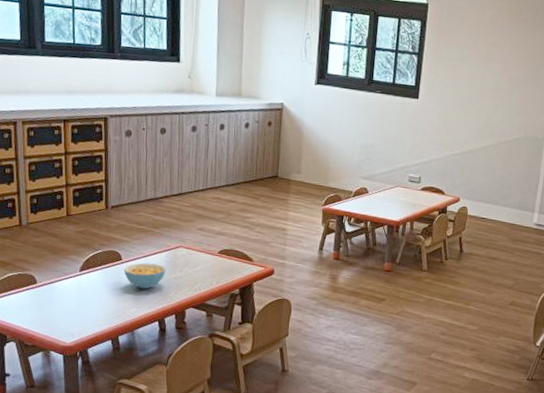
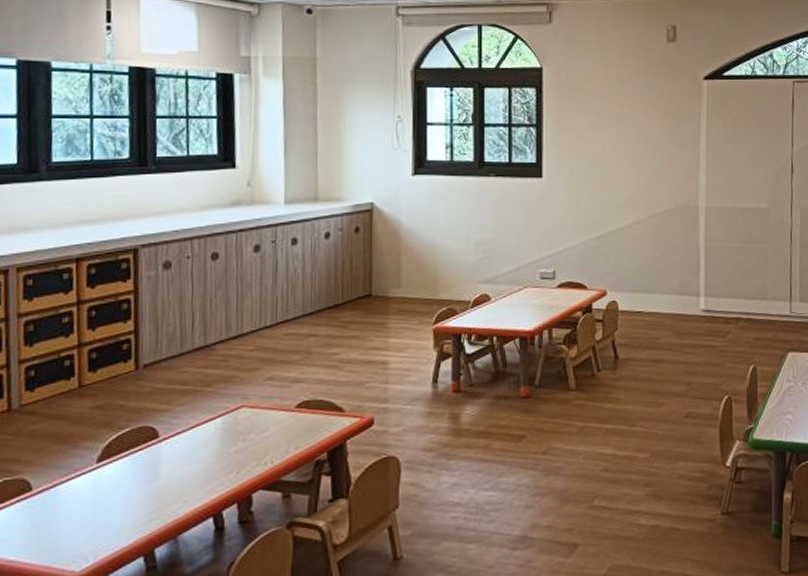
cereal bowl: present [123,263,166,289] -> none [161,435,223,475]

